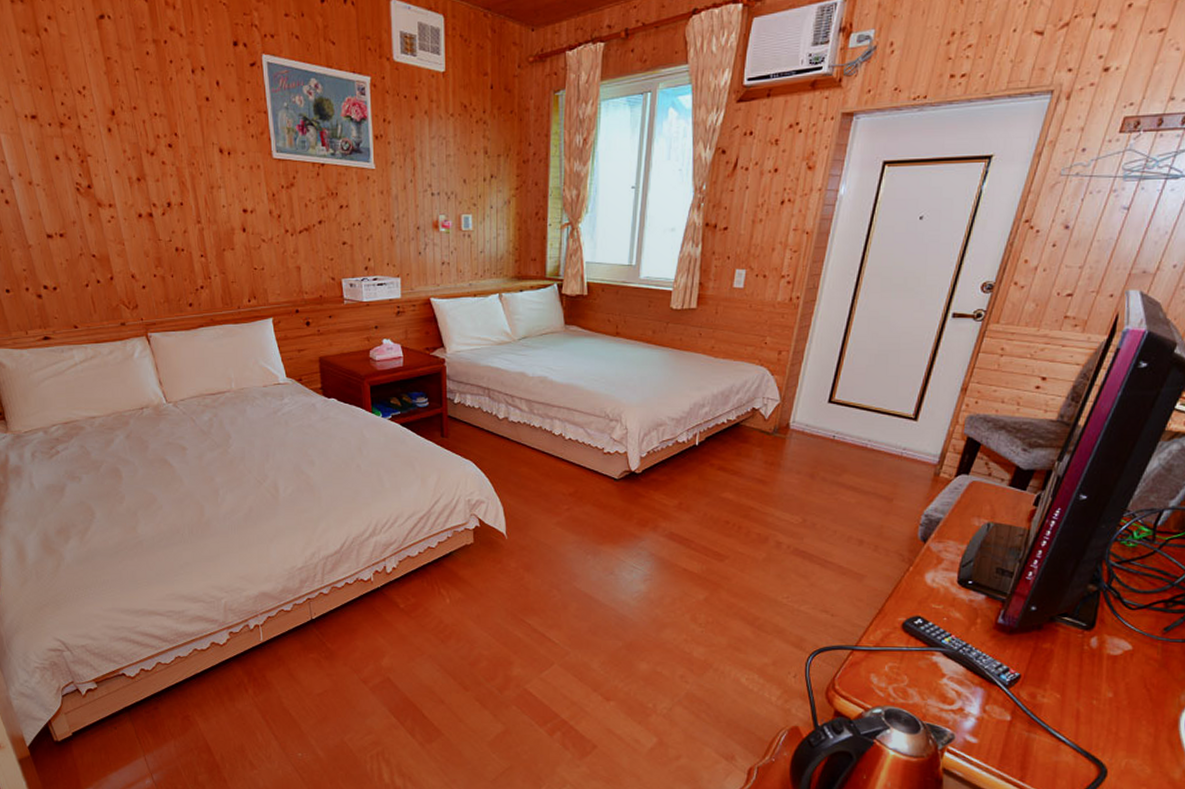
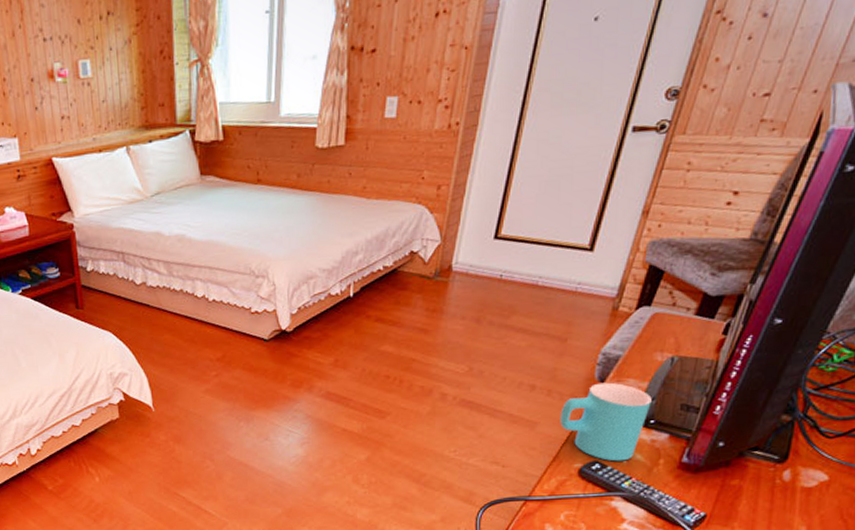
cup: none [885,542,970,618] -> present [560,382,652,462]

